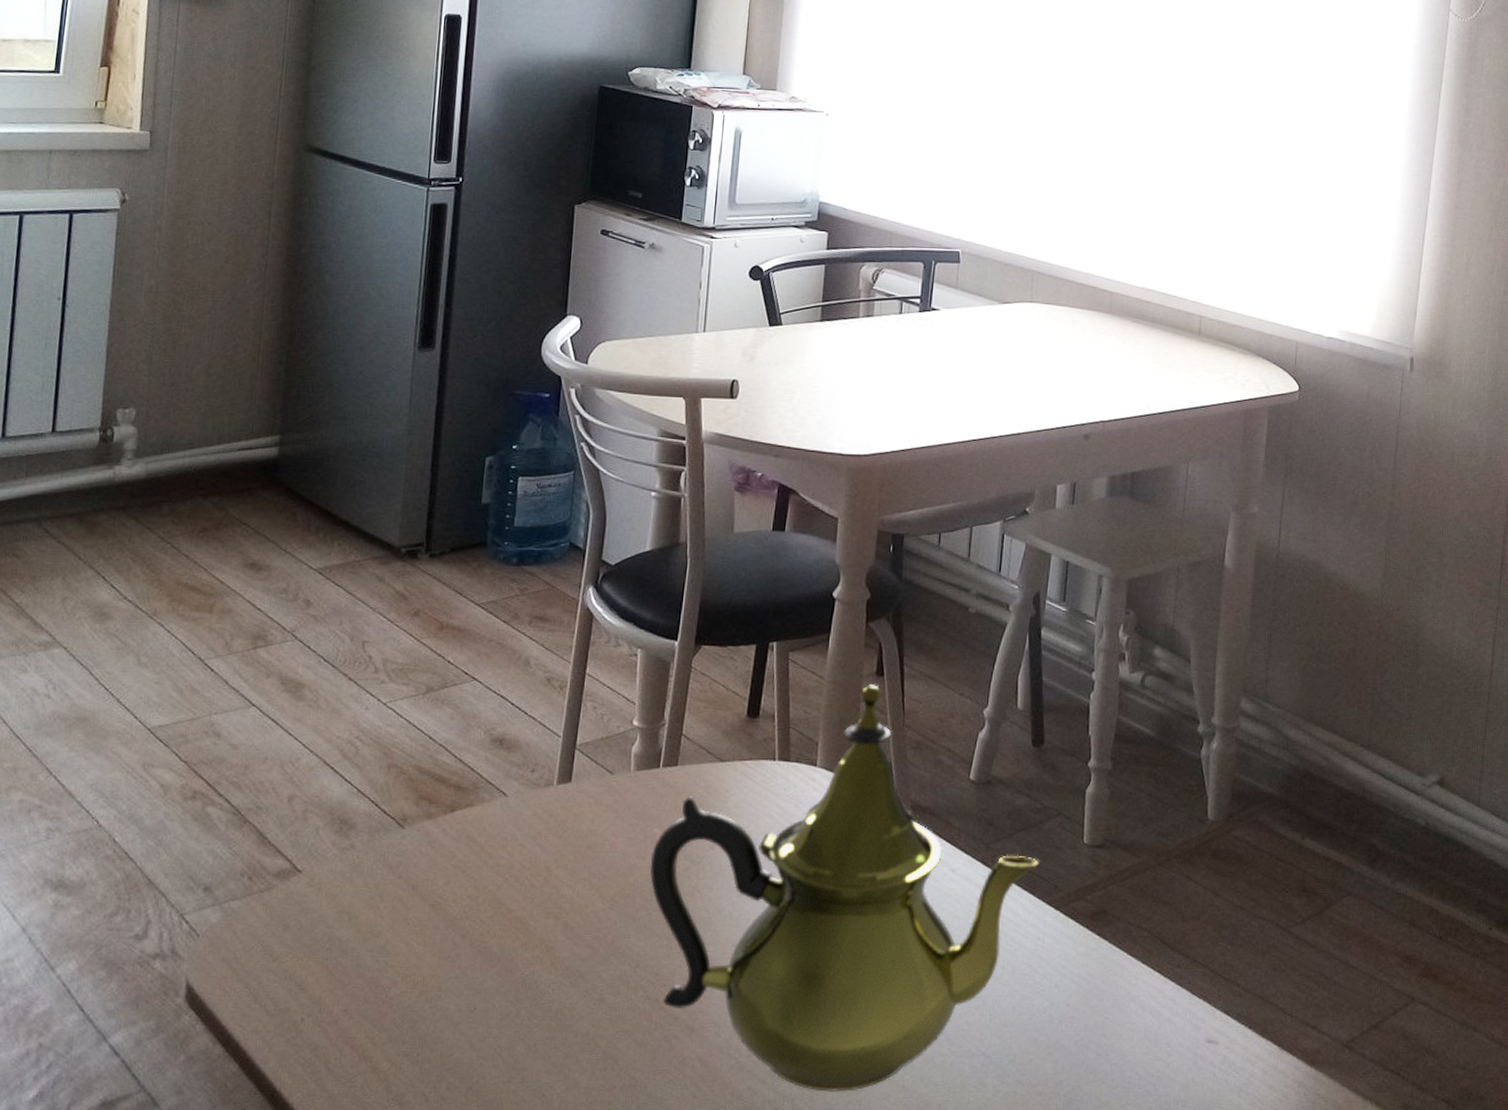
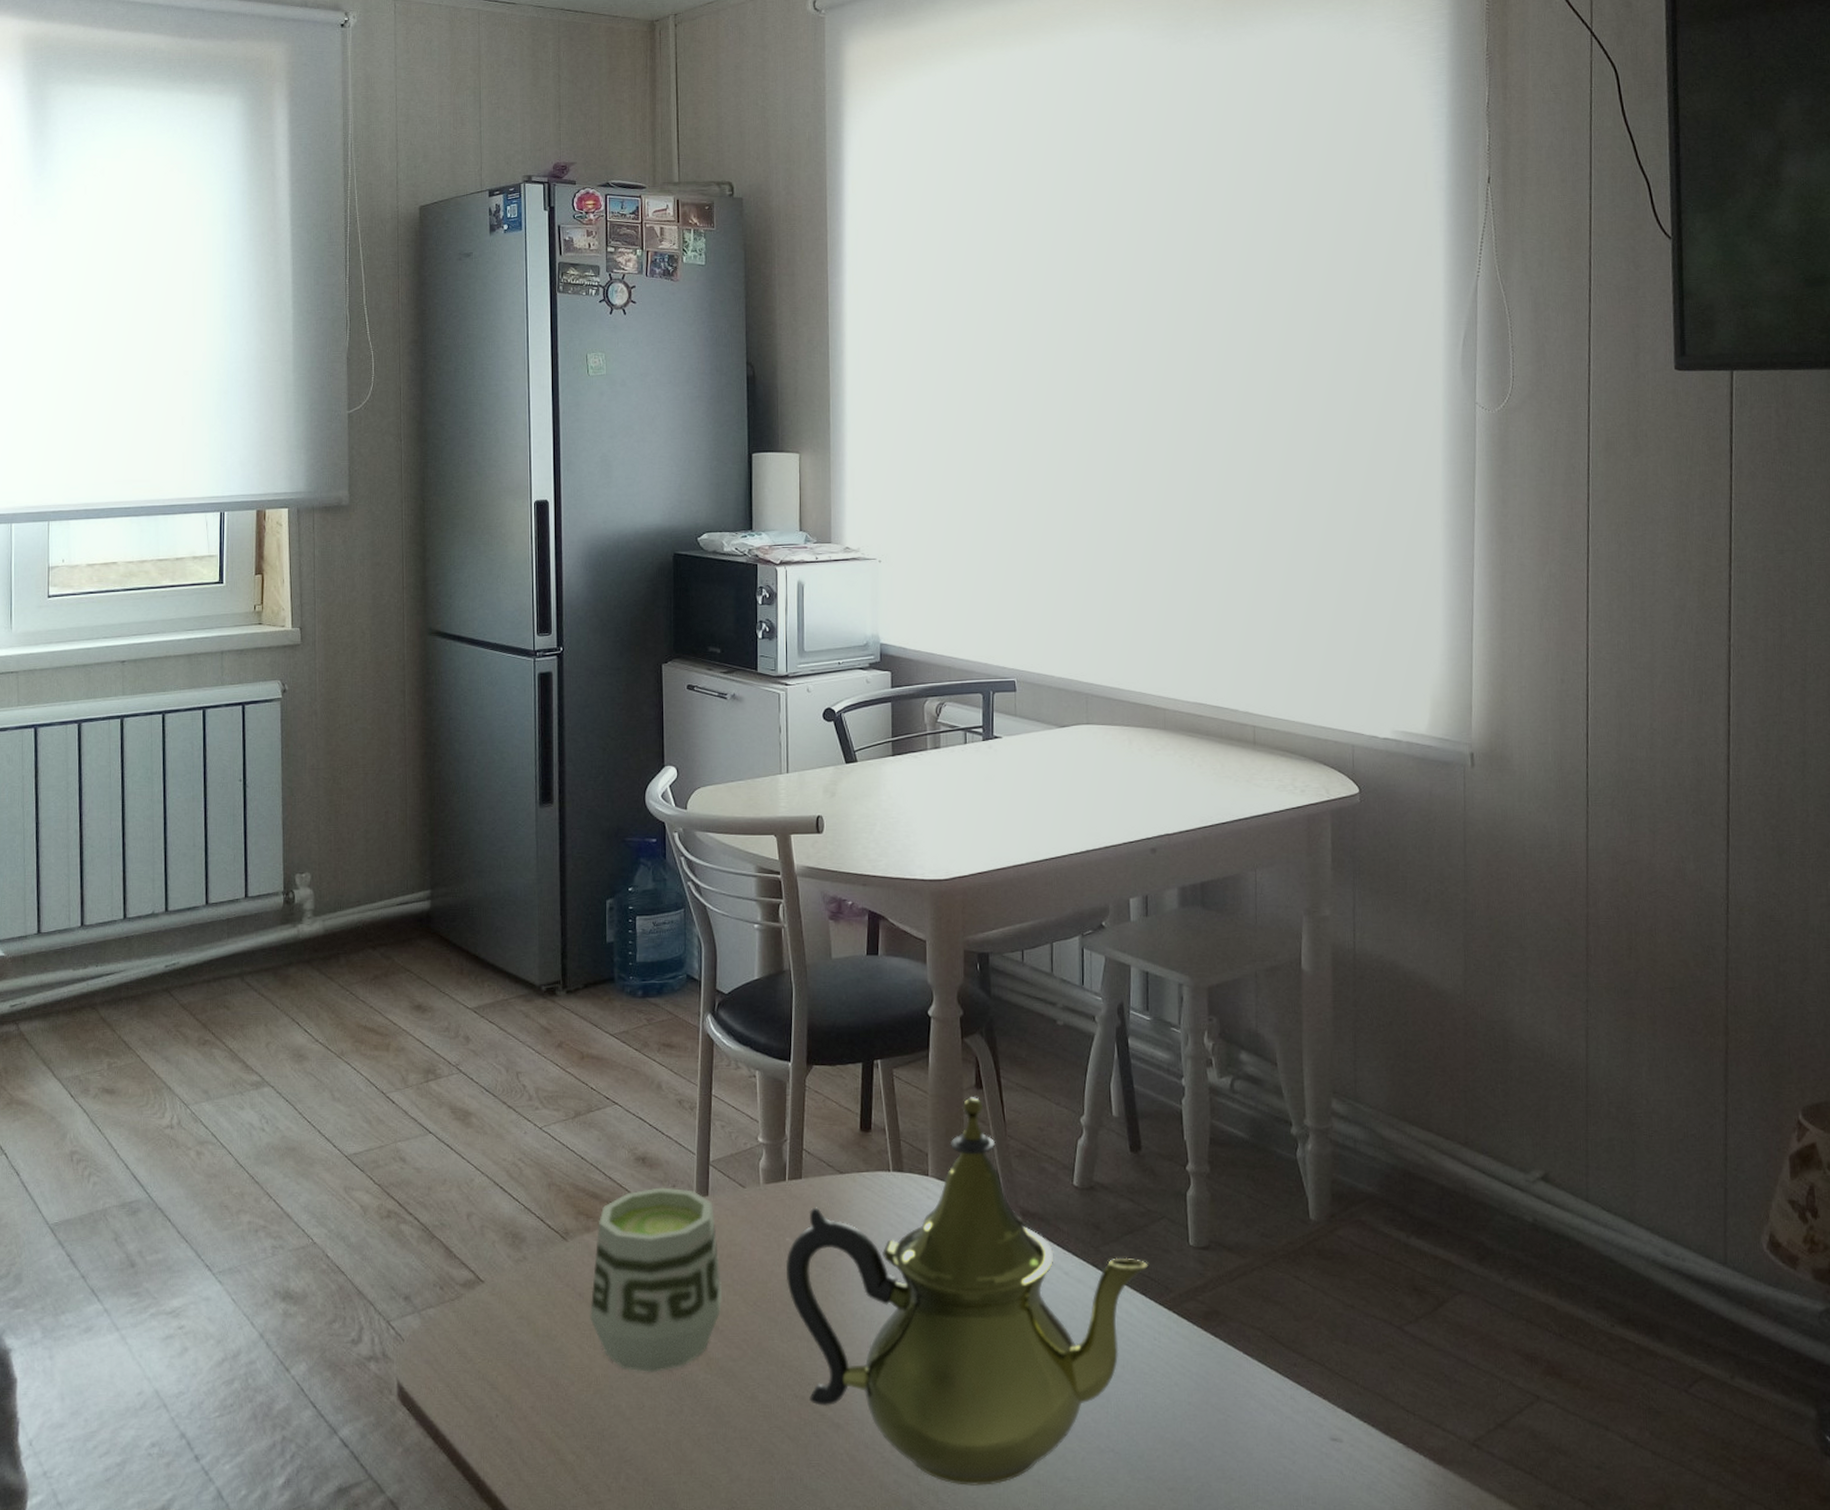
cup: none [422,772,578,973] -> present [590,1187,723,1373]

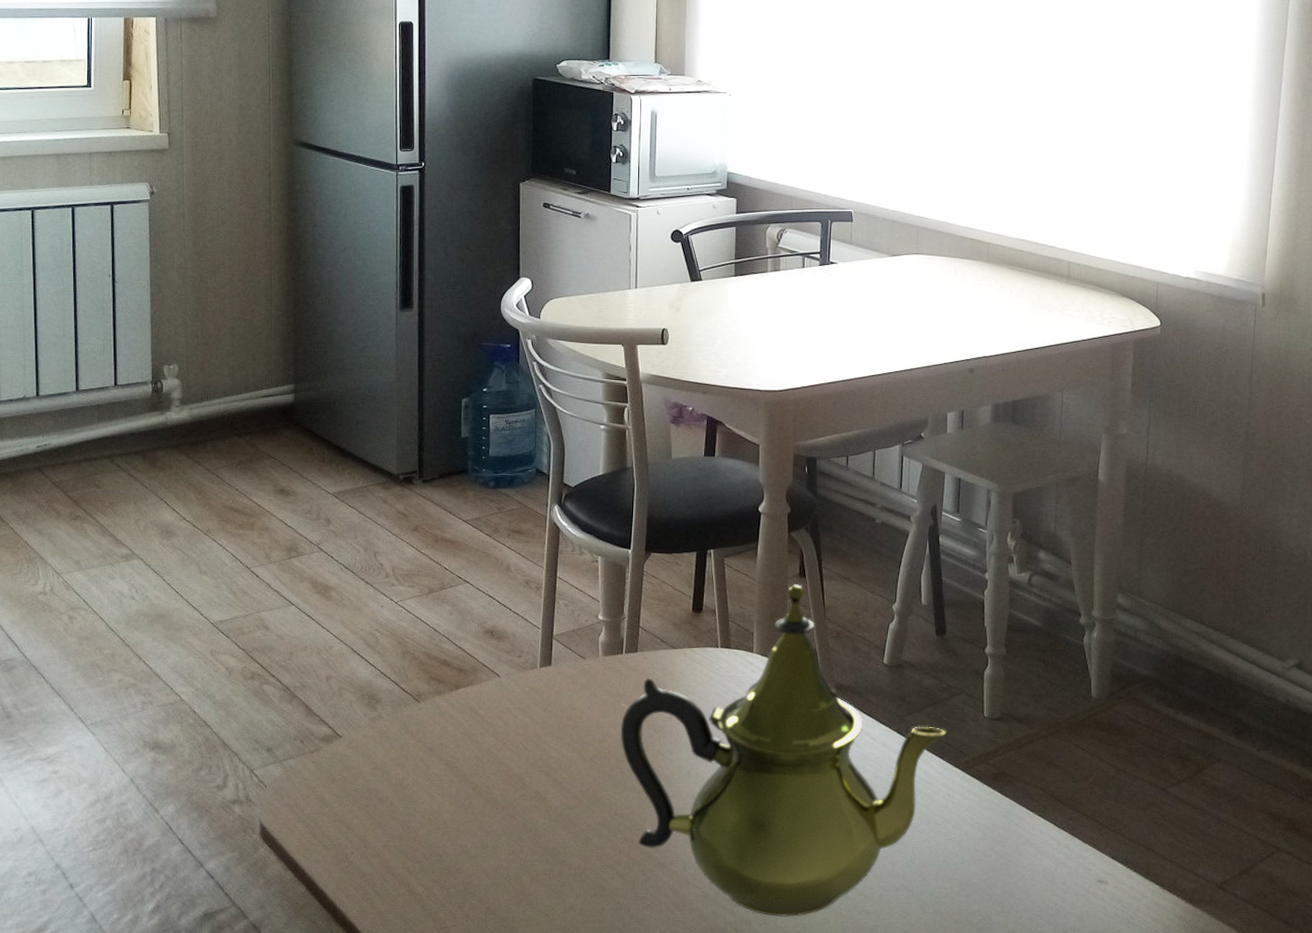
cup: present [590,1187,723,1373] -> none [439,657,562,818]

